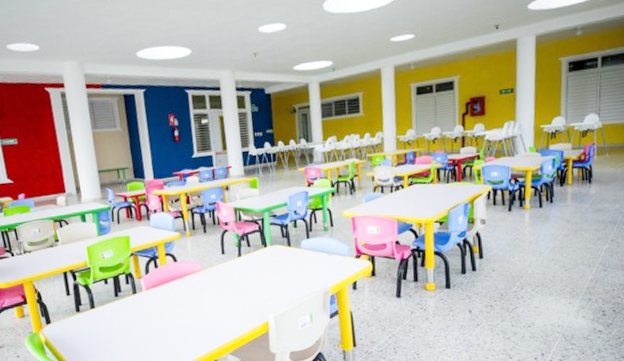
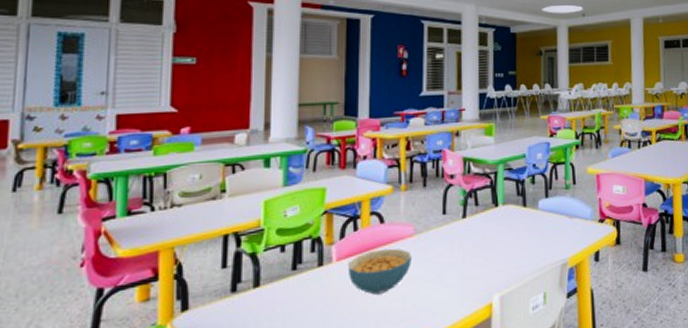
cereal bowl: none [154,280,202,315] -> present [347,248,412,295]

